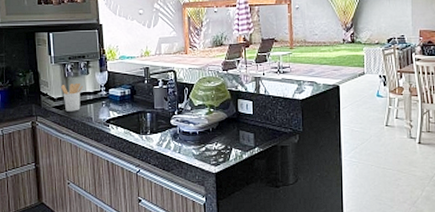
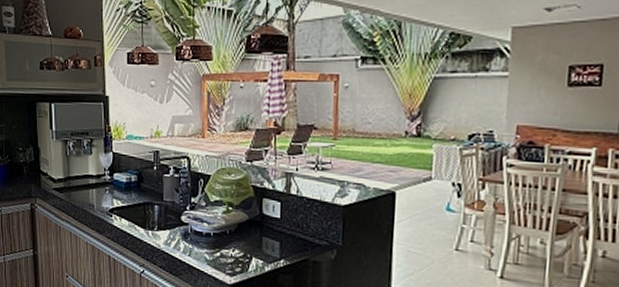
utensil holder: present [60,82,83,112] -> none [61,163,85,196]

